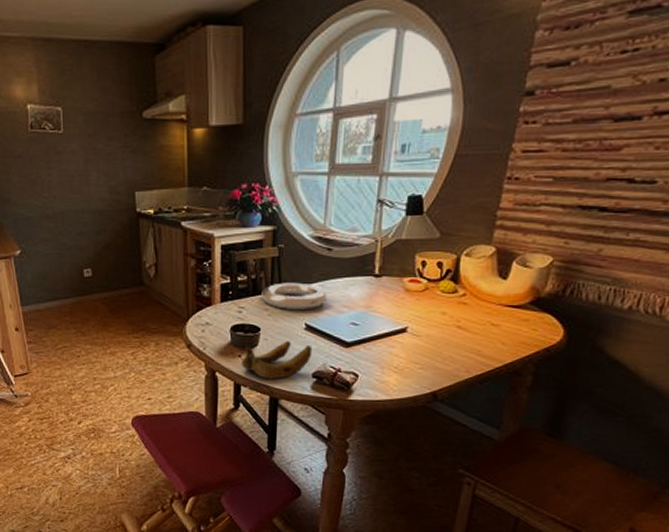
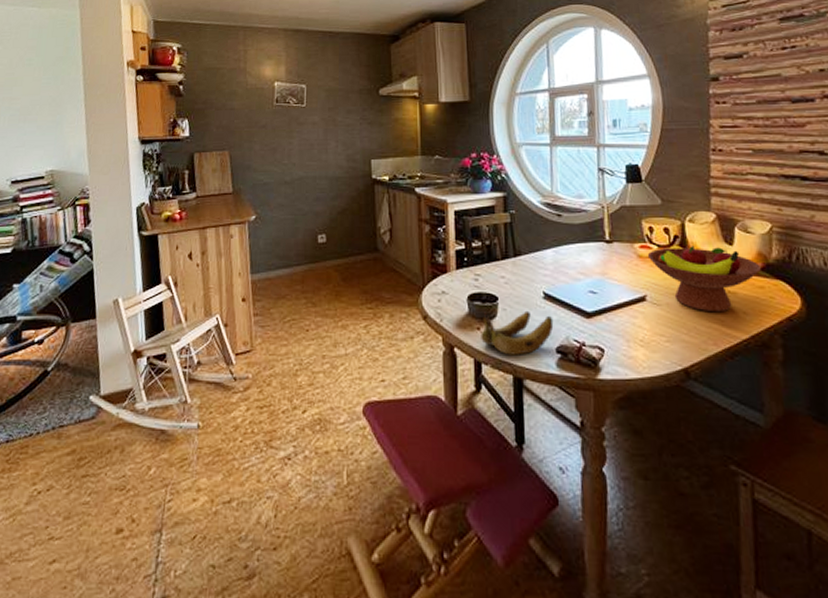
o-ring: present [261,282,327,311] -> none [497,248,562,278]
fruit bowl: none [415,280,531,343] -> present [647,246,761,313]

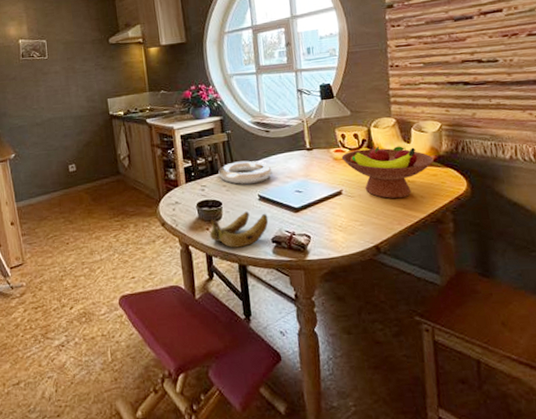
o-ring: none [497,248,562,278] -> present [218,160,272,185]

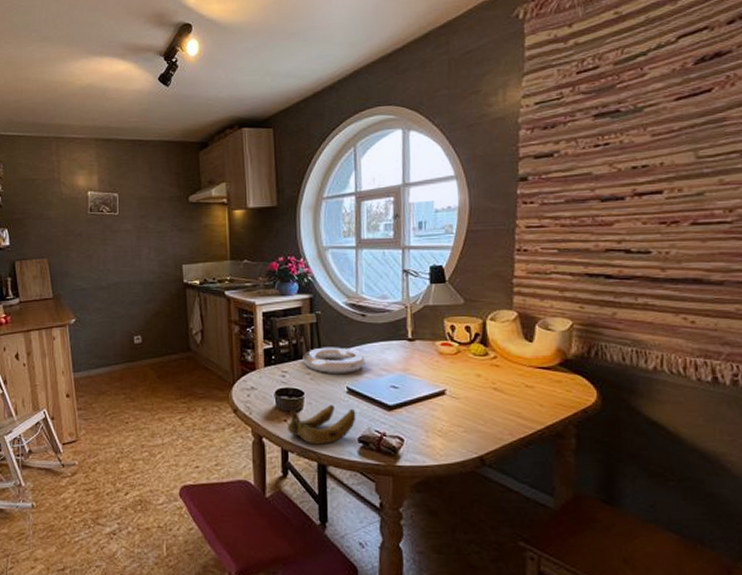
fruit bowl: present [341,146,434,199] -> none [448,343,559,405]

